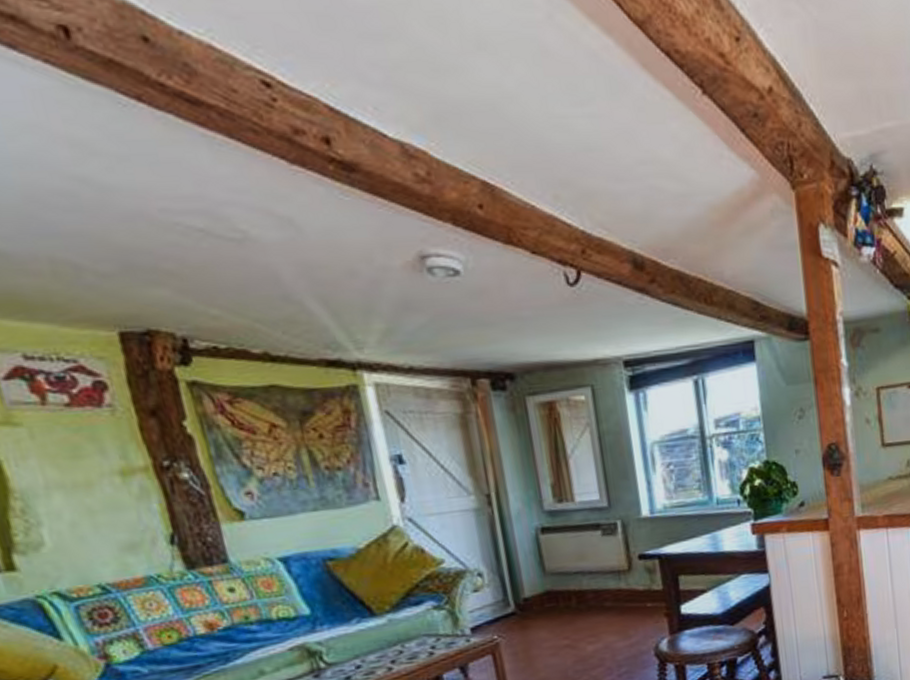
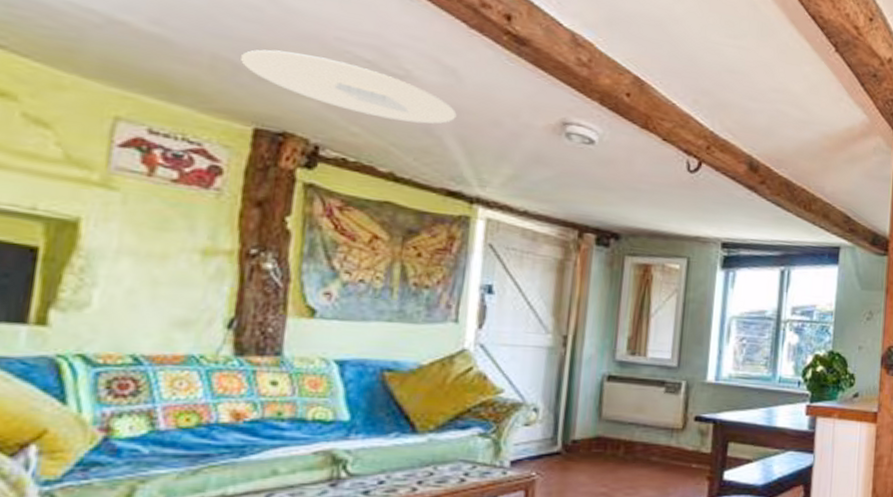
ceiling light: none [77,236,310,293] -> present [241,49,457,124]

